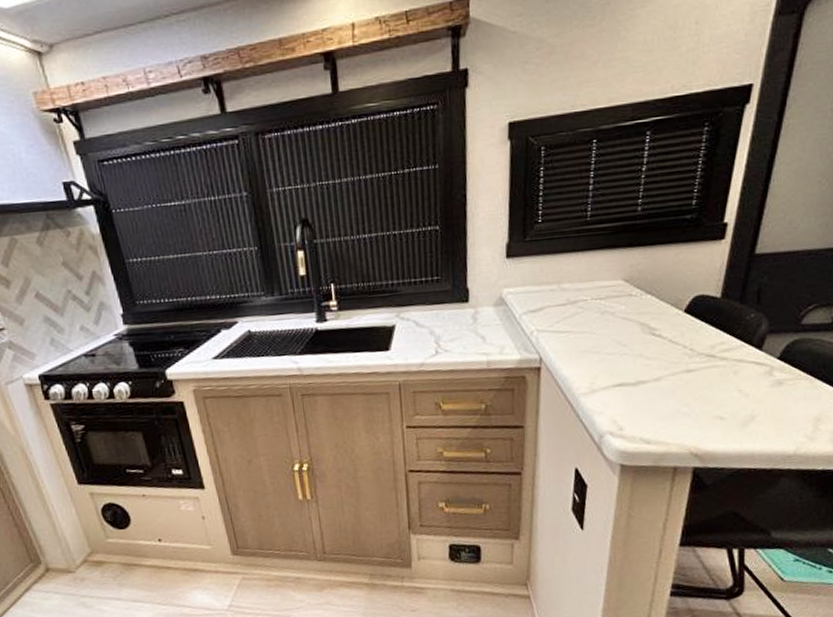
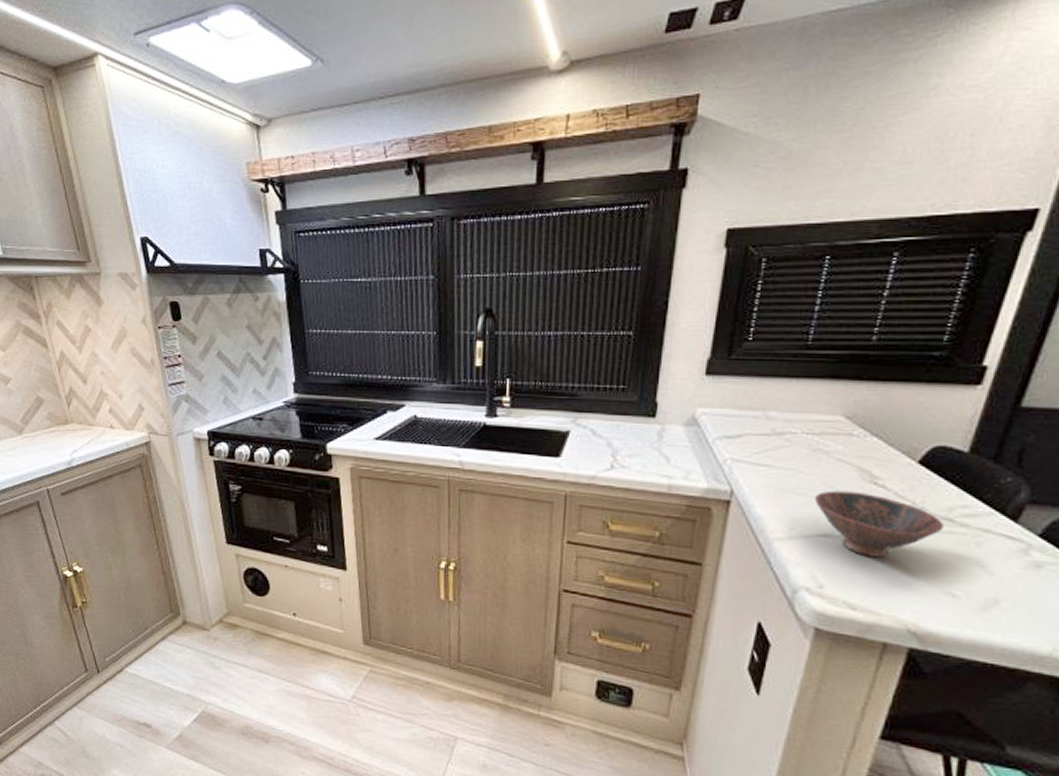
bowl: none [608,343,709,397] -> present [815,490,945,557]

